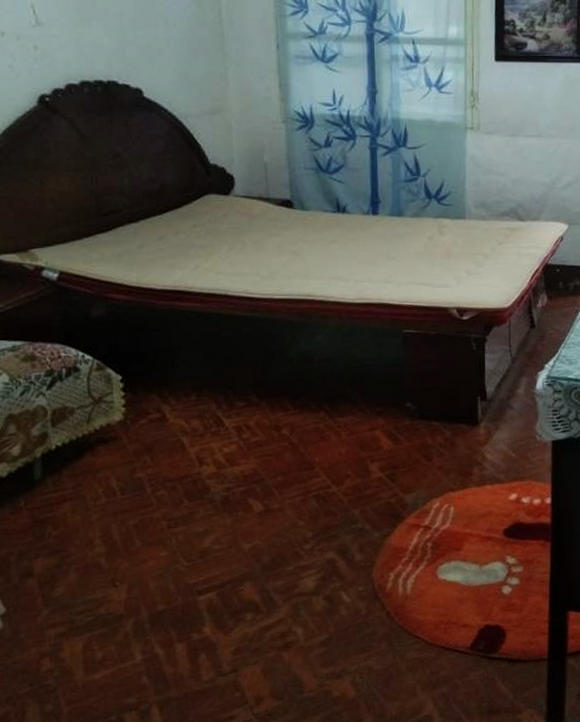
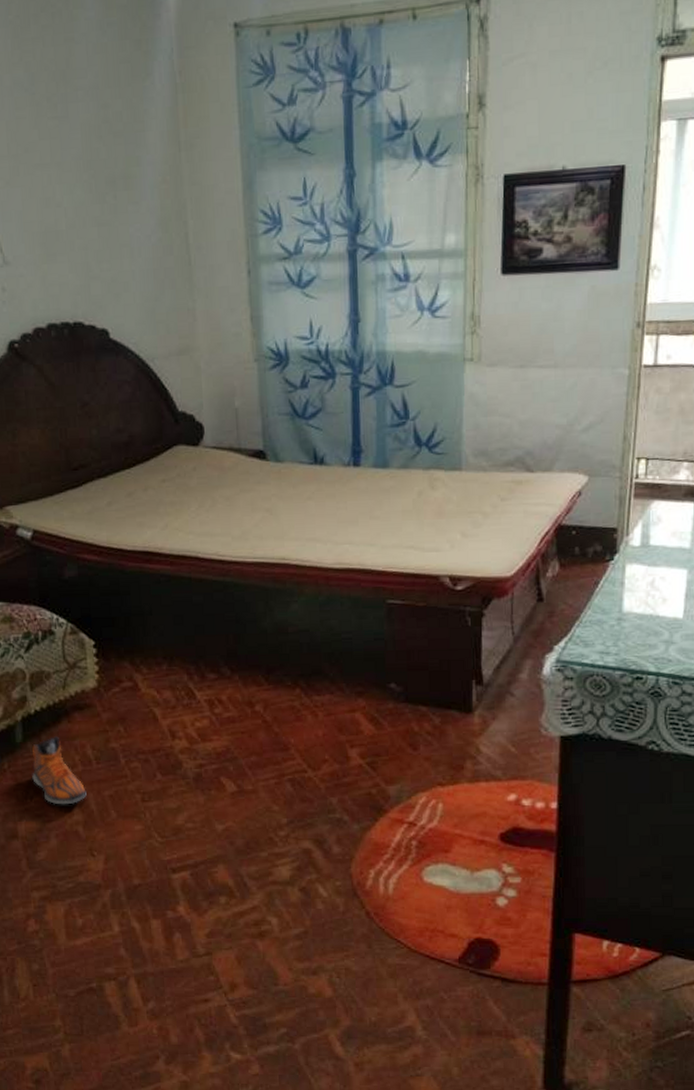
sneaker: none [51,470,110,539] -> present [32,736,87,805]

